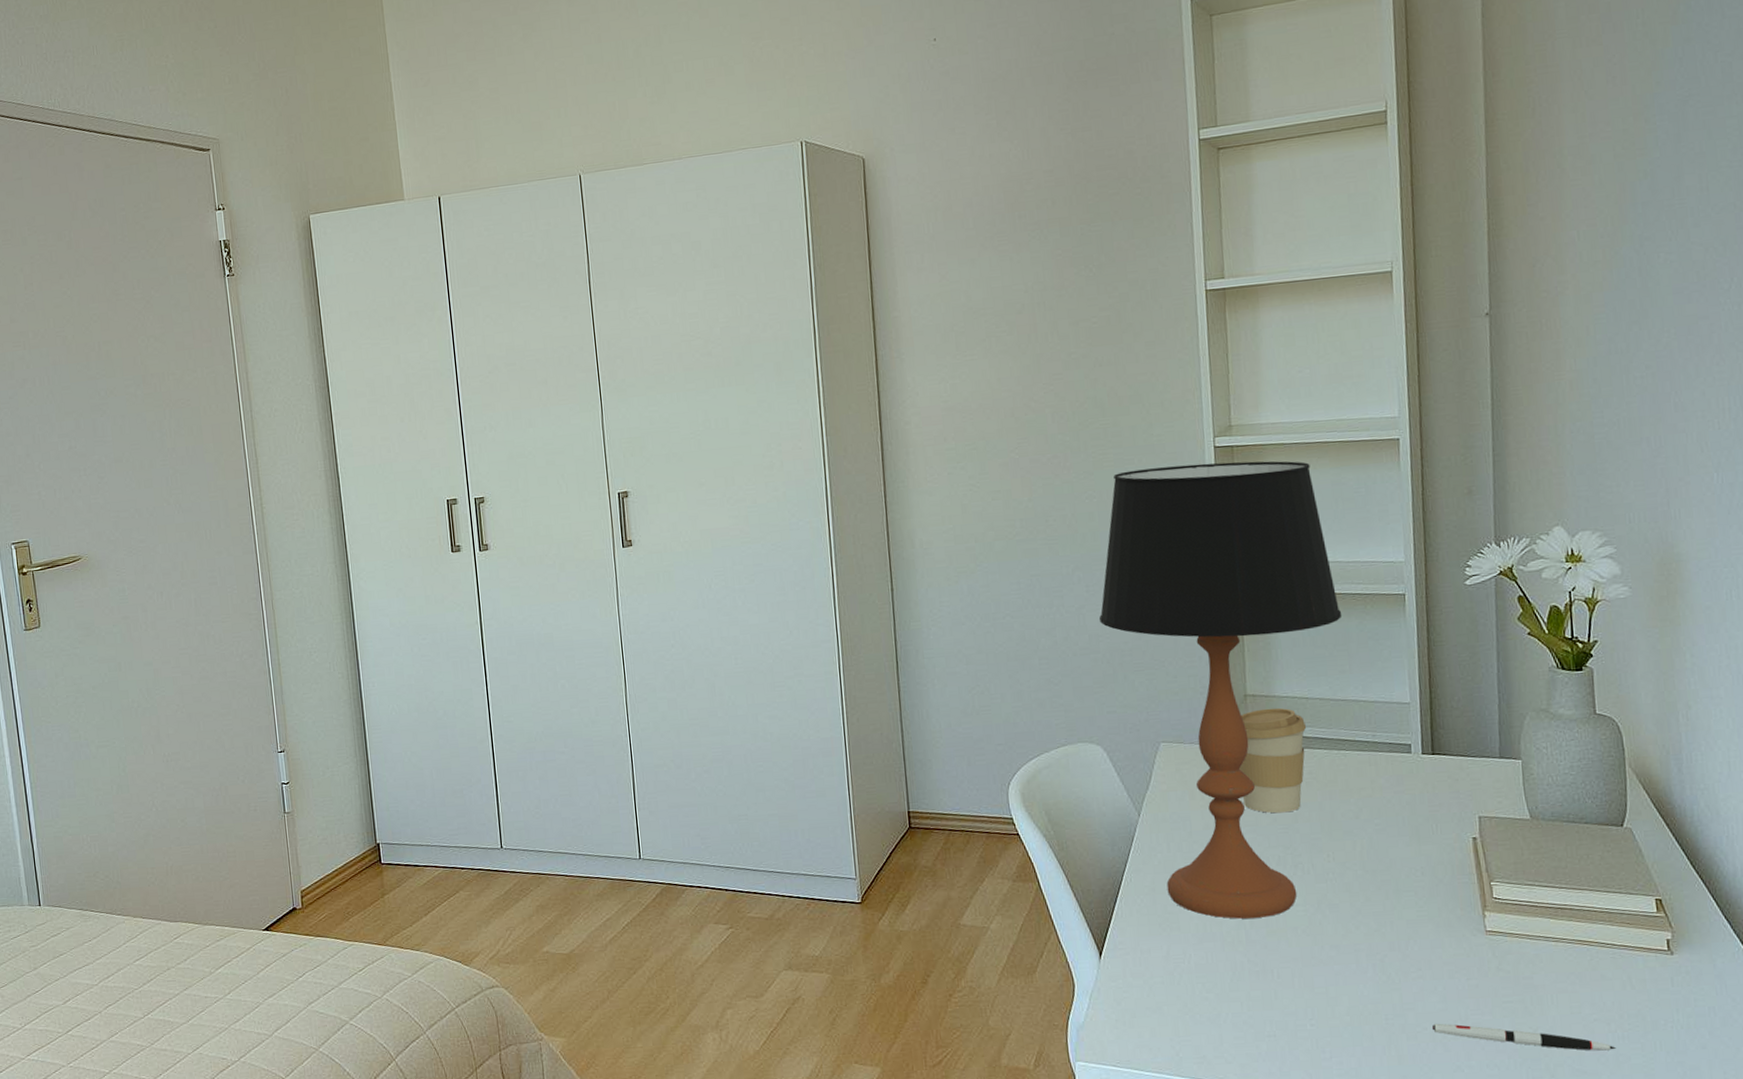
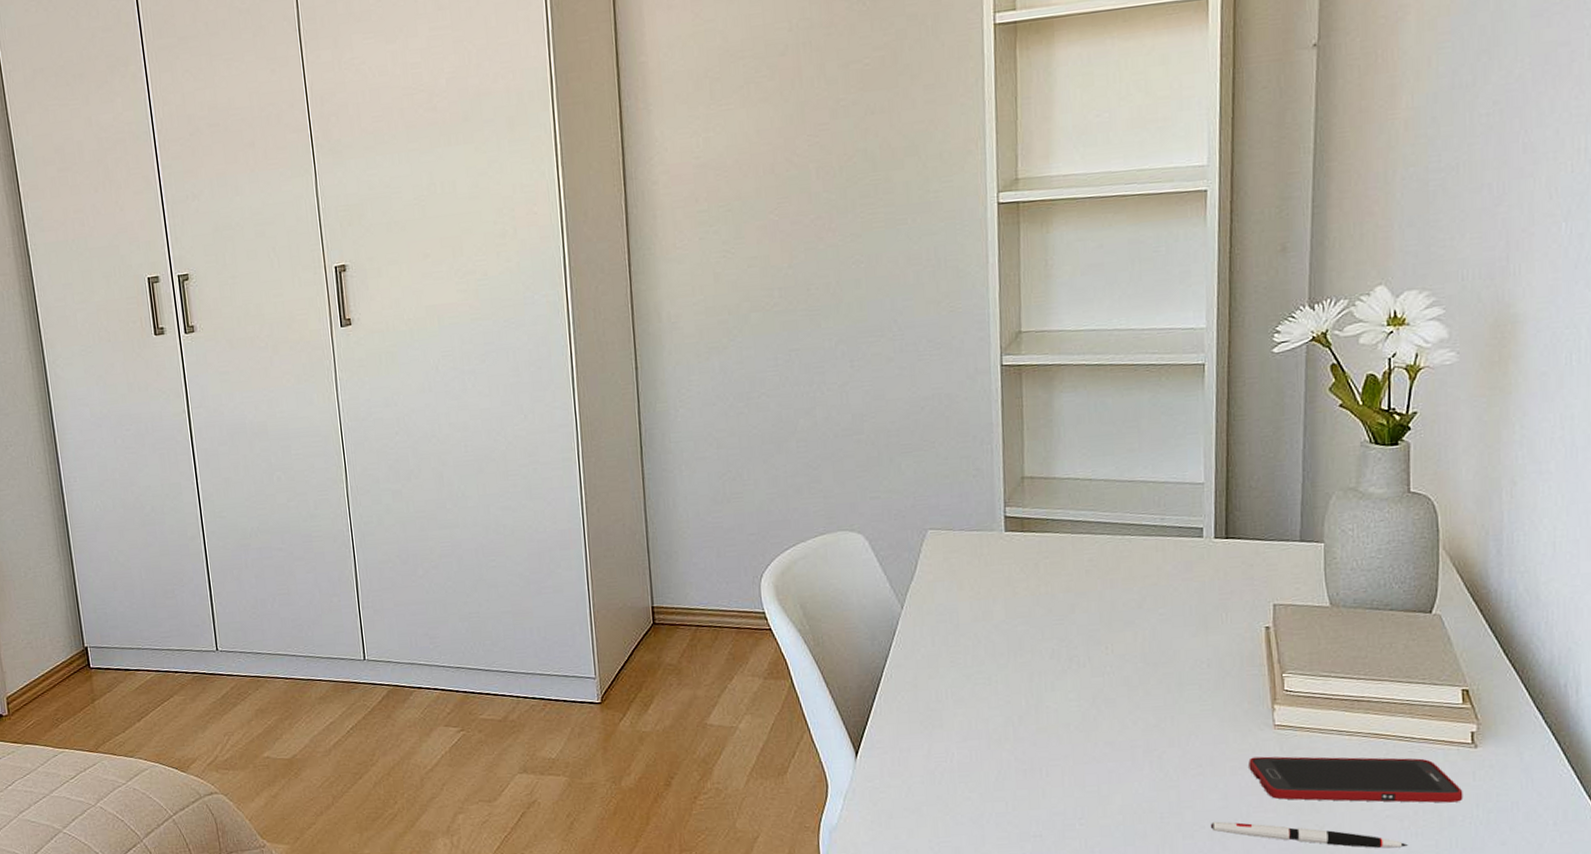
table lamp: present [1098,461,1343,919] -> none [863,217,1134,716]
coffee cup: present [1239,707,1307,814] -> none [1013,490,1089,604]
cell phone: none [1464,961,1664,1008] -> present [1248,756,1463,803]

